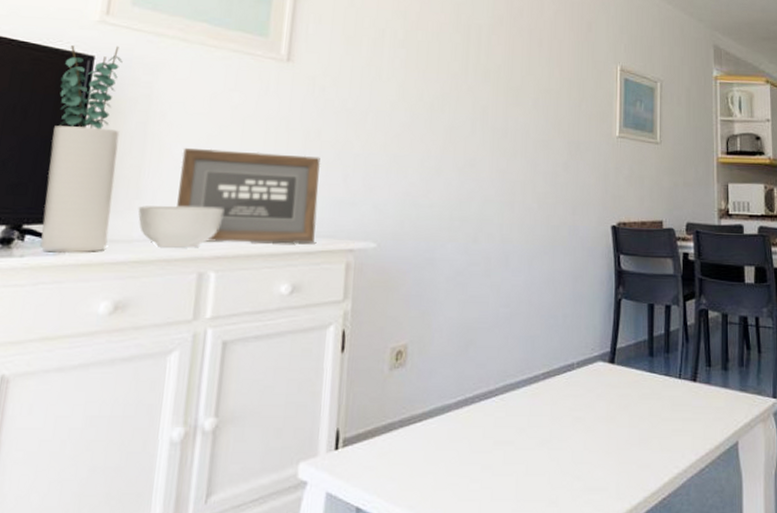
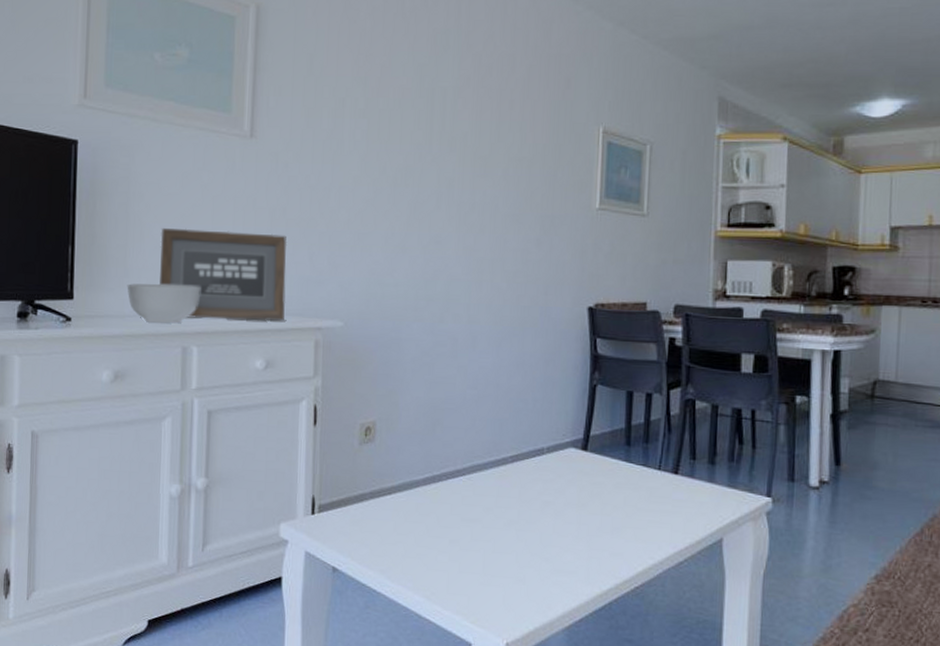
vase: present [40,45,123,253] -> none [50,129,106,327]

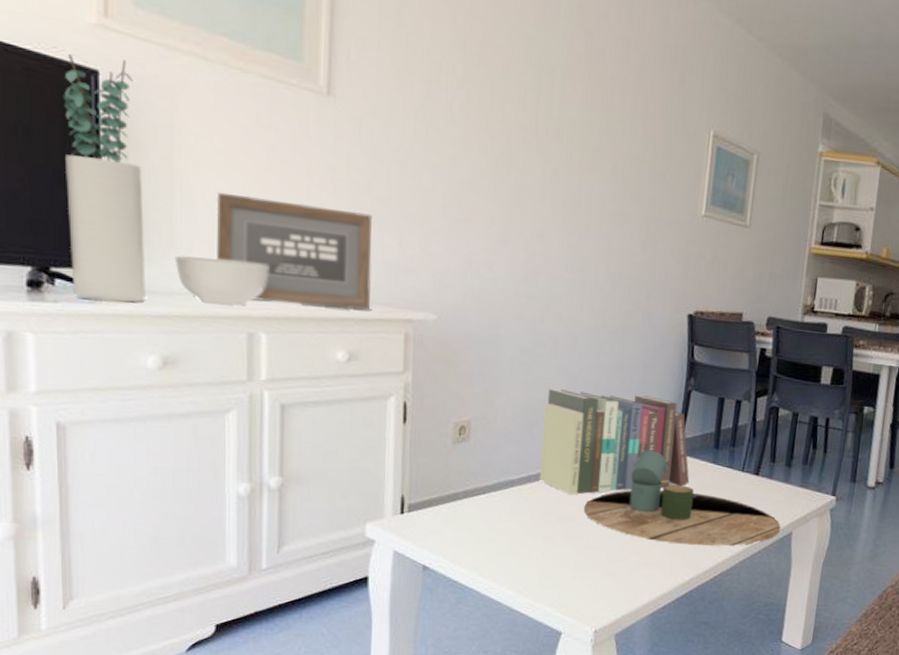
vase: none [50,129,106,327] -> present [63,54,146,303]
books: none [444,388,601,496] -> present [540,389,690,495]
decorative tray: none [489,447,709,553] -> present [584,449,781,547]

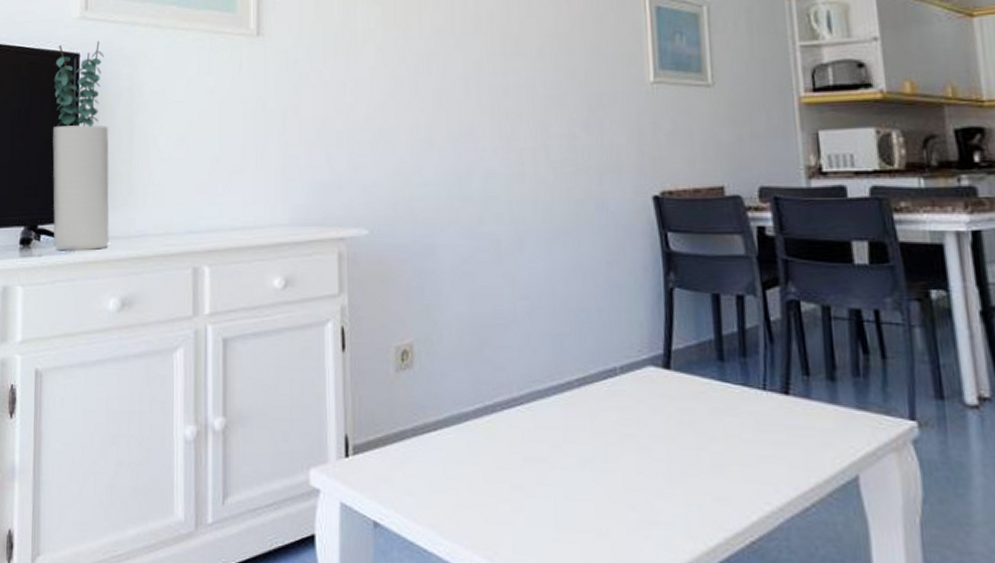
bowl: present [174,255,270,306] -> none [132,198,211,242]
picture frame: present [216,192,373,310] -> none [166,136,303,235]
books: present [540,389,690,495] -> none [493,299,692,430]
decorative tray: present [584,449,781,547] -> none [556,367,839,498]

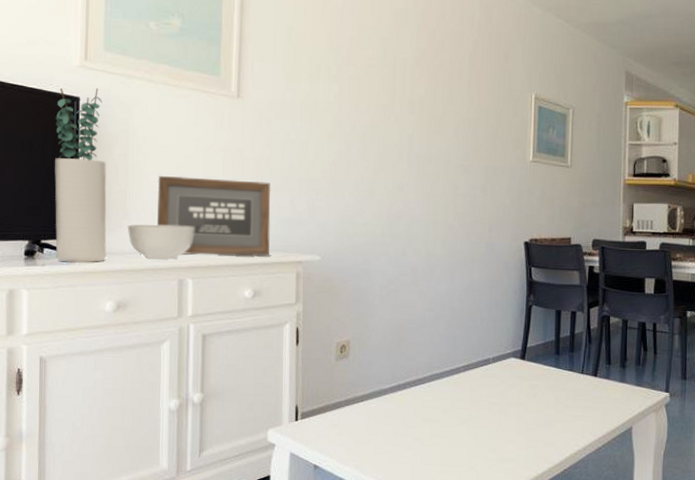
bowl: none [132,198,211,242] -> present [127,224,195,259]
picture frame: none [166,136,303,235] -> present [157,175,271,257]

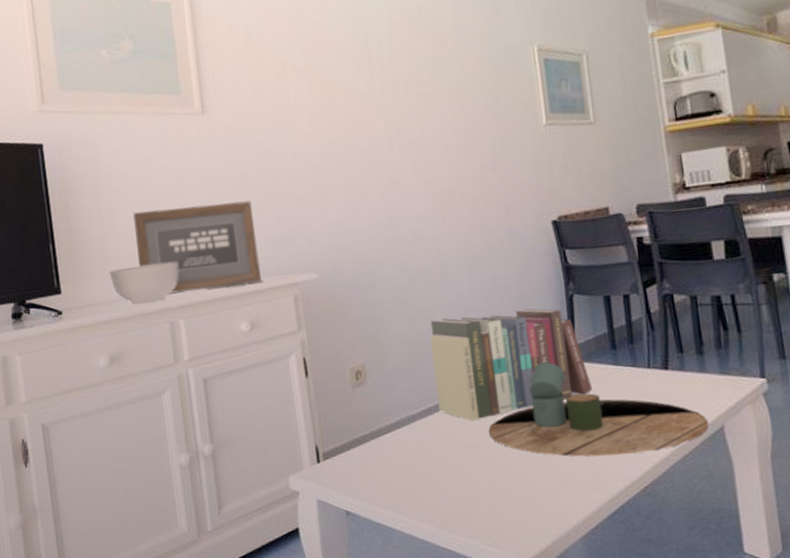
vase: present [54,87,107,263] -> none [21,130,93,321]
books: none [408,310,536,400] -> present [429,308,593,421]
decorative tray: none [446,358,621,442] -> present [488,362,709,457]

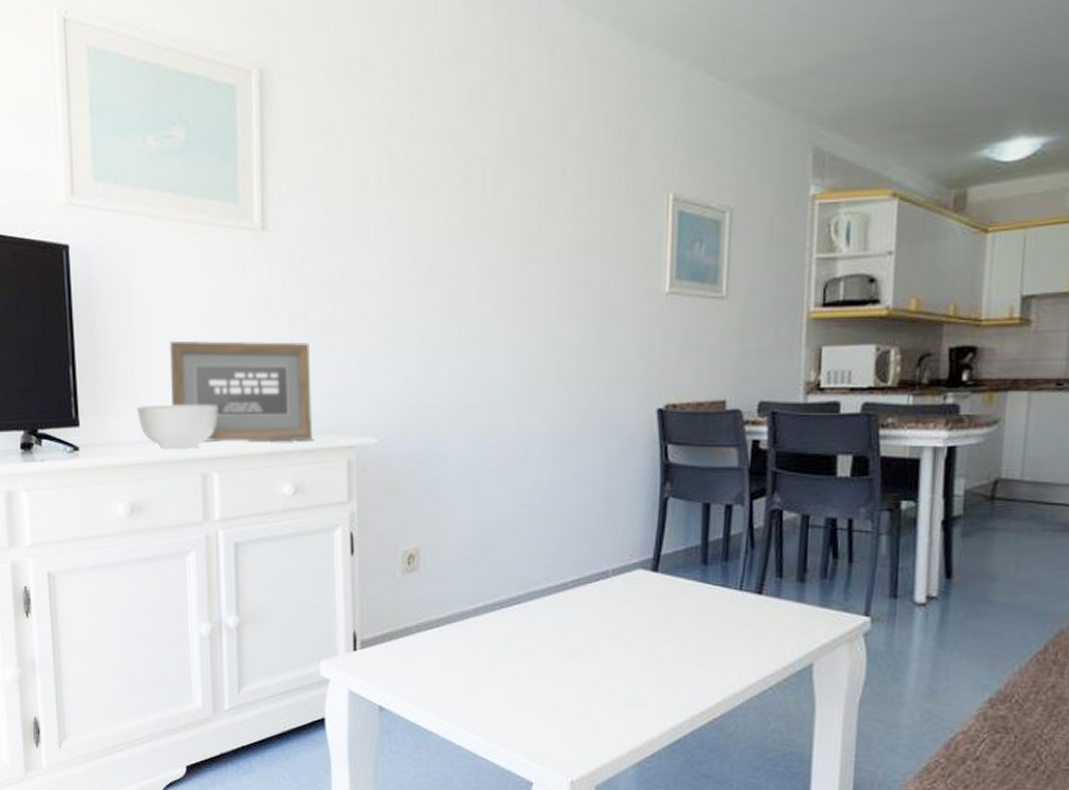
books: present [429,308,593,421] -> none [496,507,674,626]
decorative tray: present [488,362,709,457] -> none [549,570,797,683]

